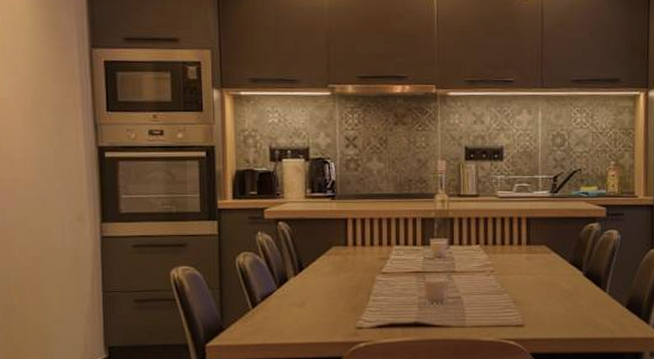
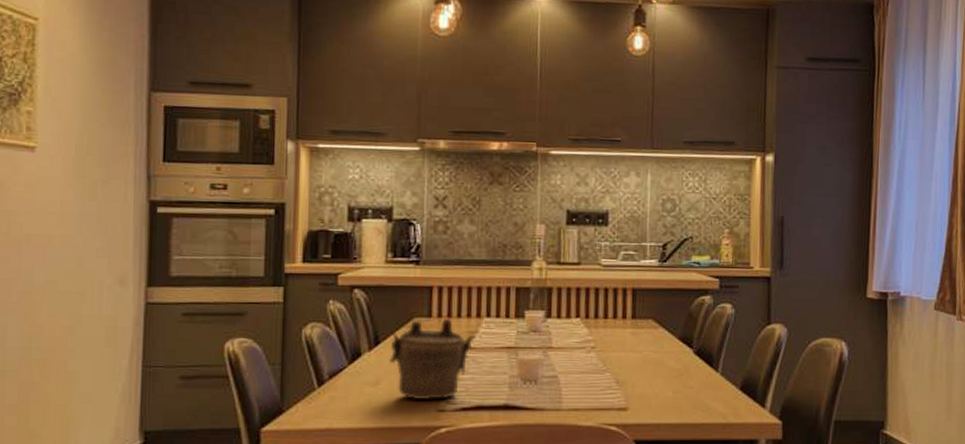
teapot: none [312,246,387,319] -> present [389,318,476,400]

